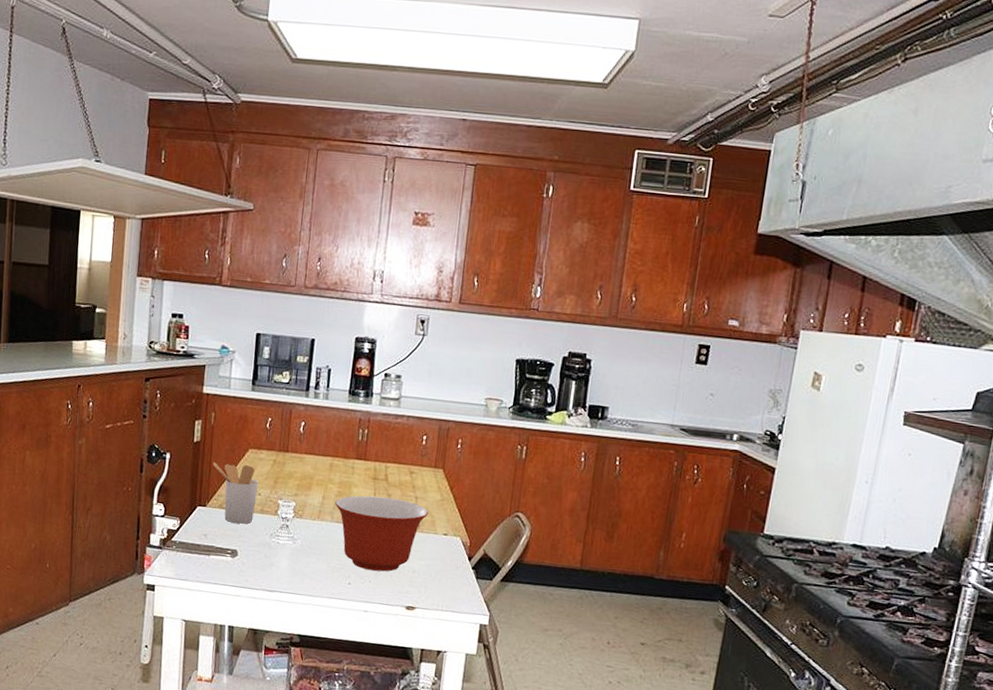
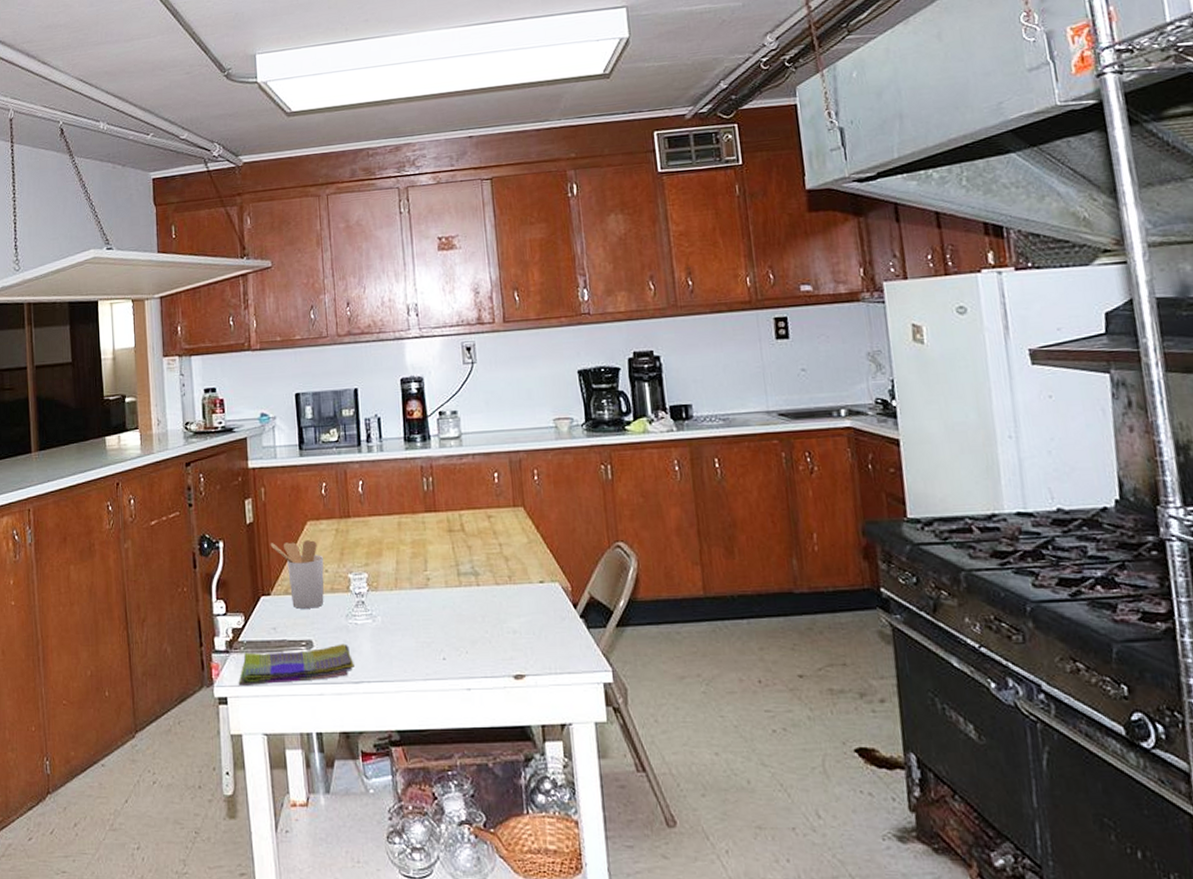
dish towel: none [166,551,271,585] -> present [238,644,354,686]
mixing bowl: present [335,495,428,572] -> none [411,550,517,638]

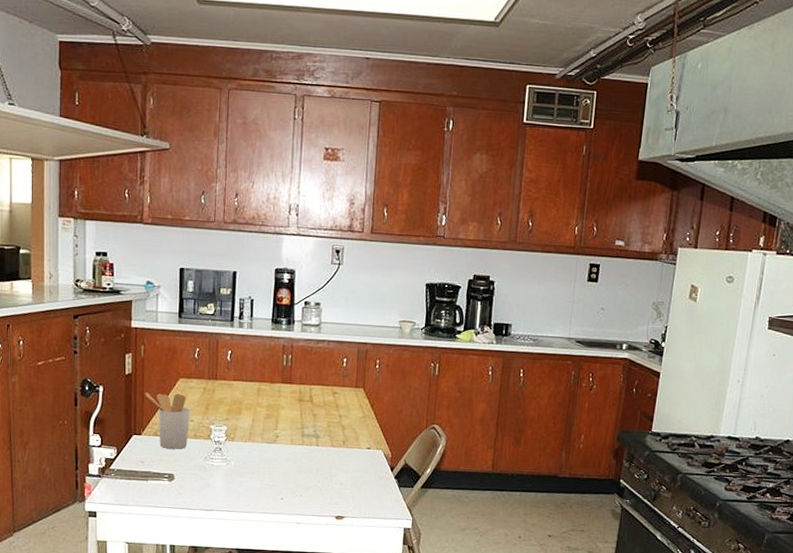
dish towel: present [238,644,354,686] -> none [107,478,208,506]

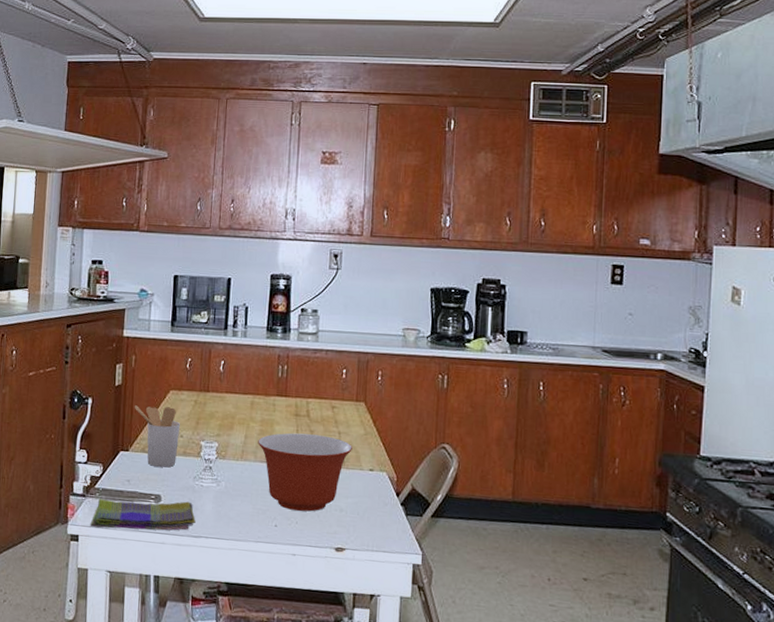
dish towel: none [107,478,208,506] -> present [90,498,196,531]
mixing bowl: none [264,416,352,486] -> present [258,433,352,512]

